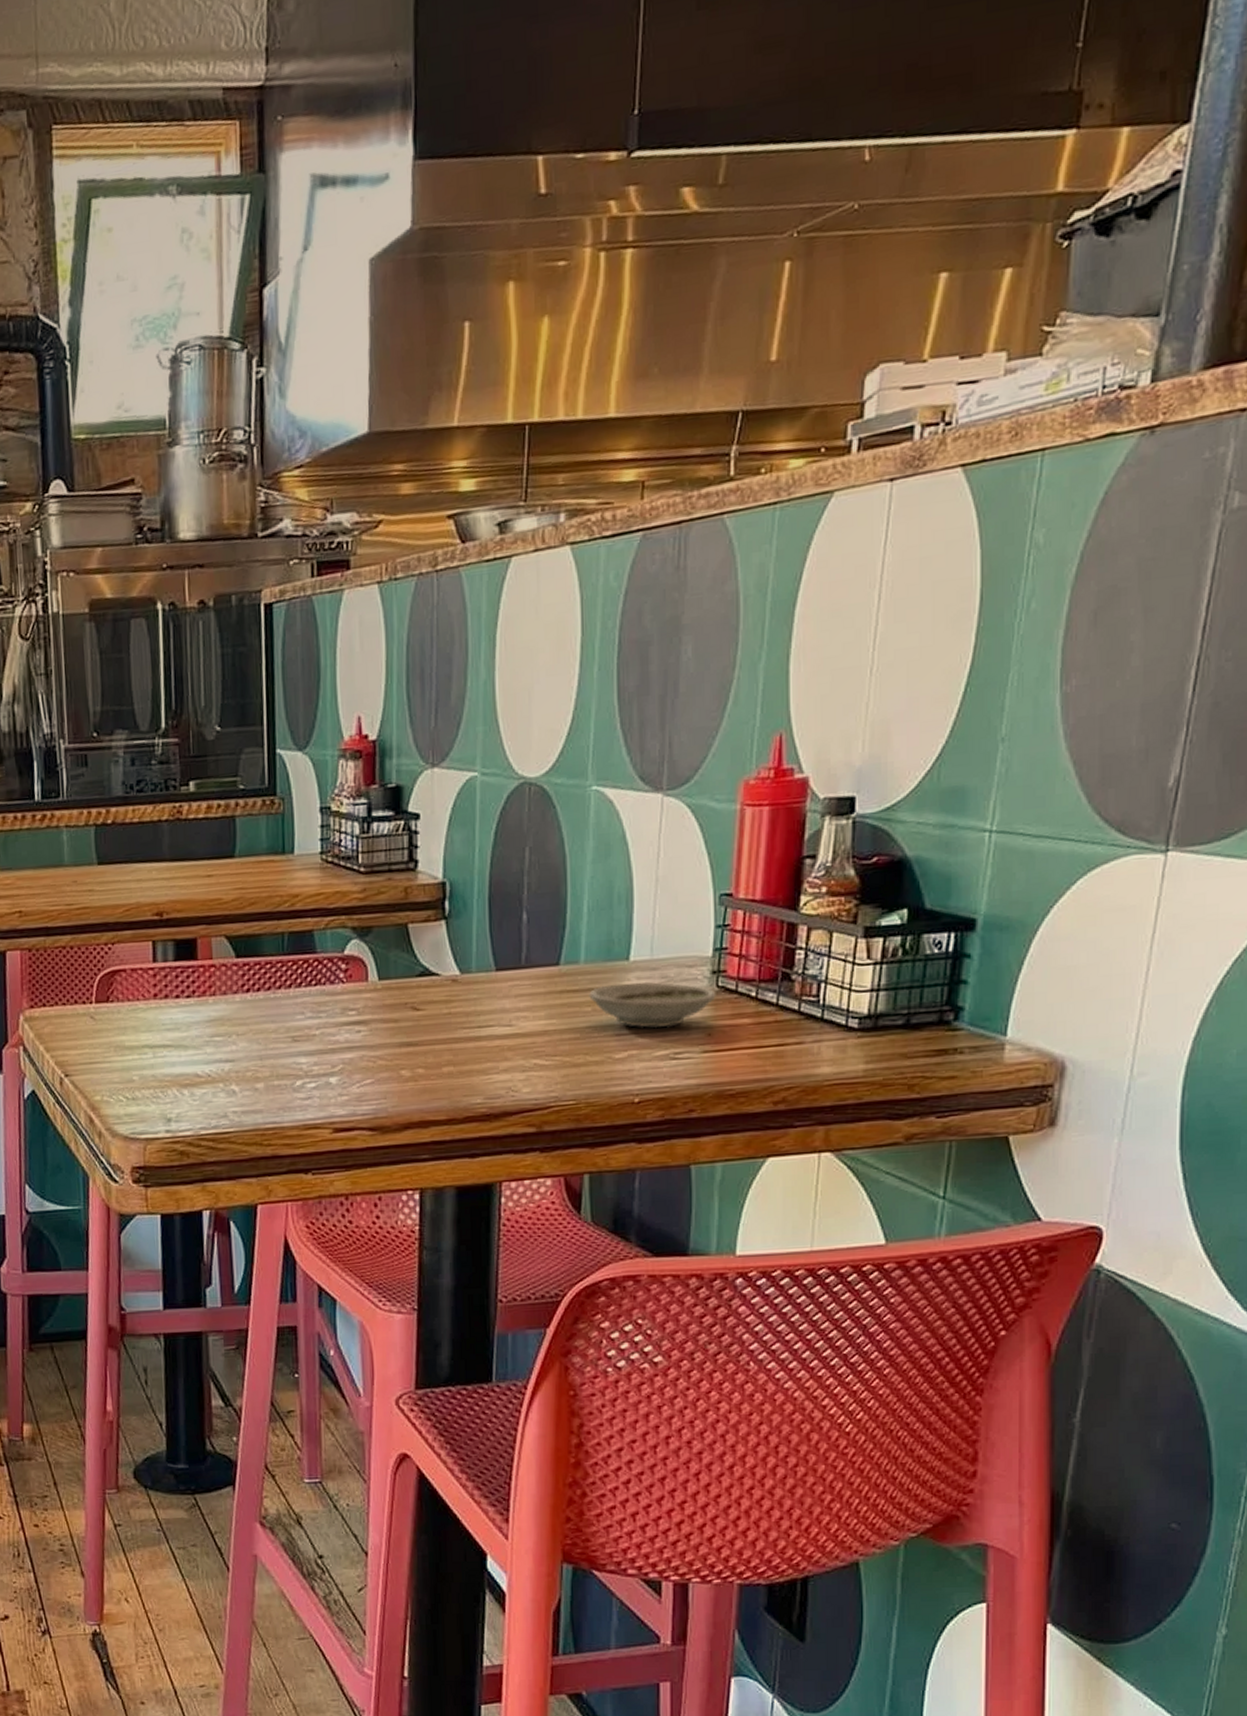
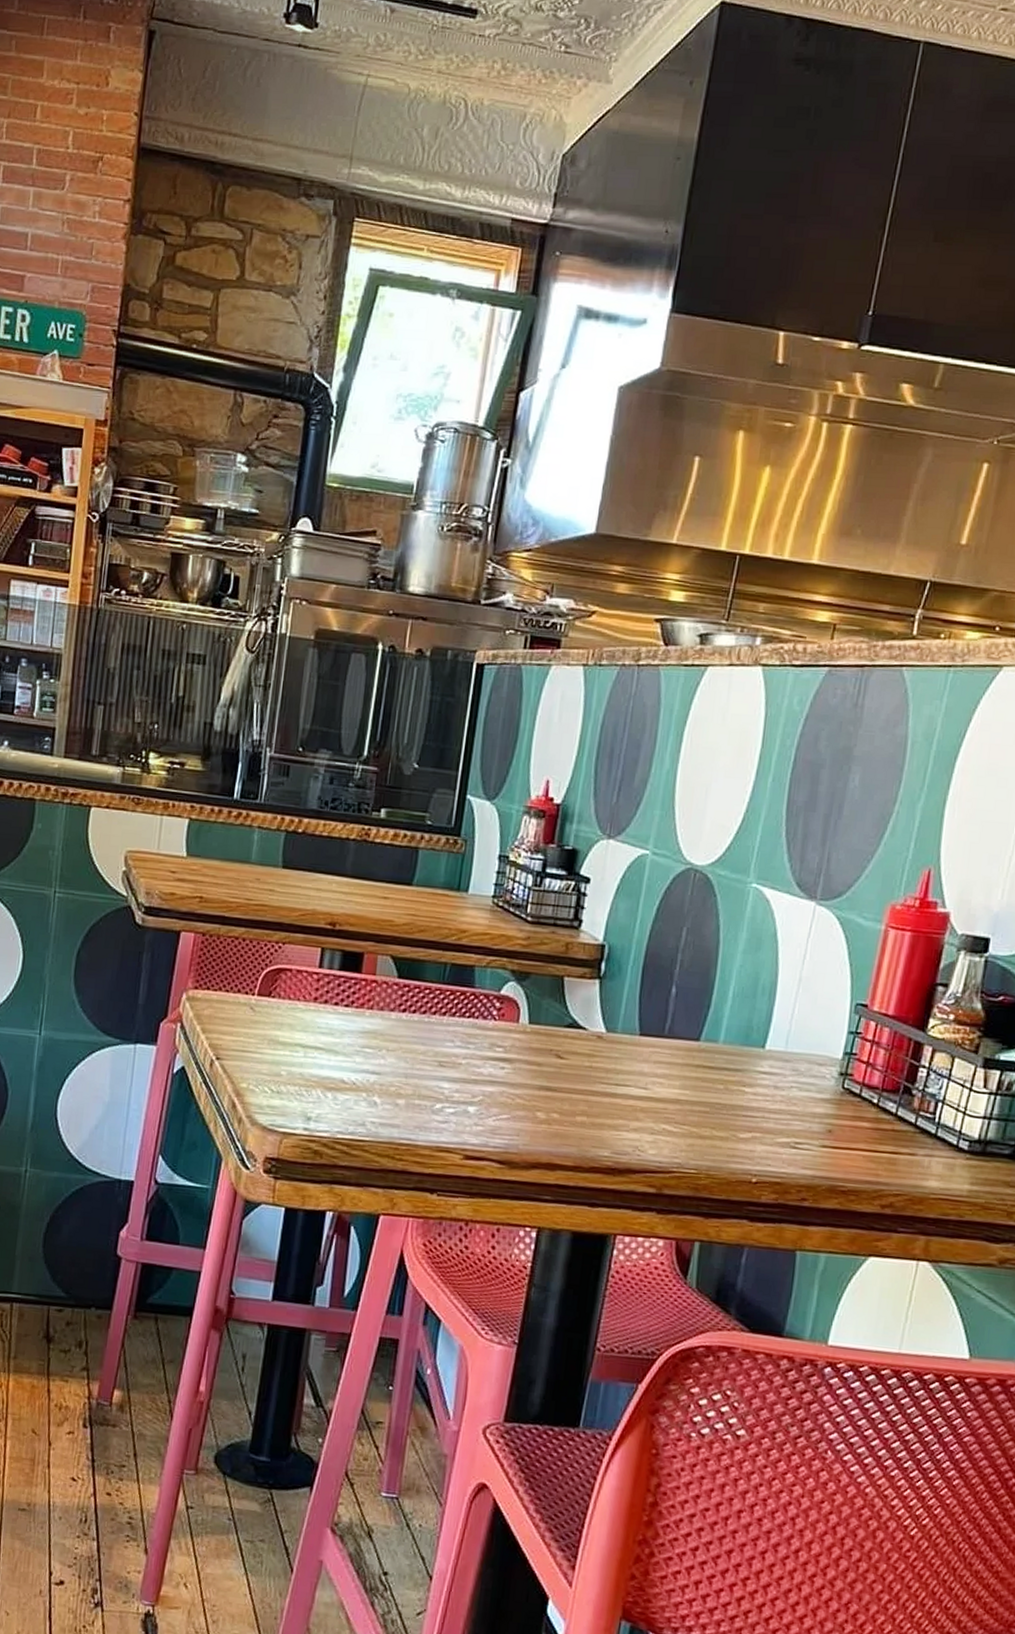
saucer: present [589,981,716,1028] -> none [723,1067,841,1118]

